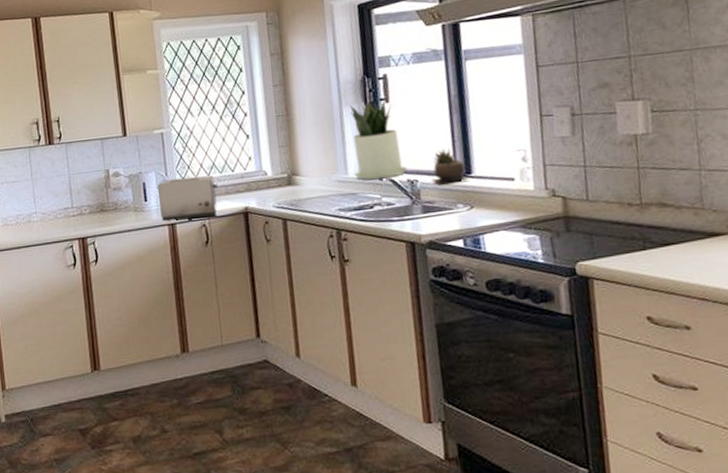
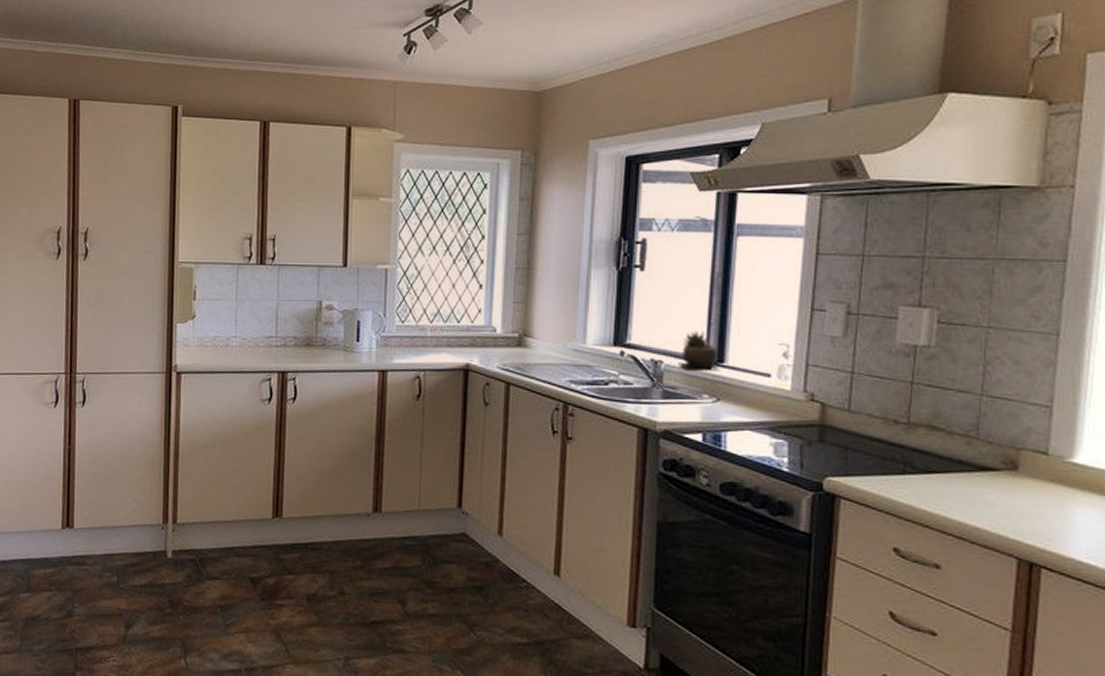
toaster: present [158,175,218,222] -> none [371,321,439,370]
planter: present [349,99,407,181] -> none [592,266,653,355]

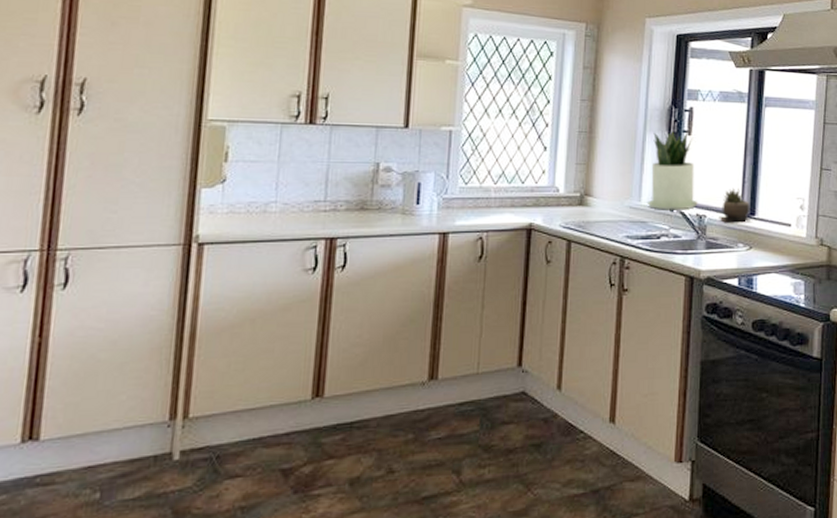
planter: none [592,266,653,355] -> present [646,131,698,210]

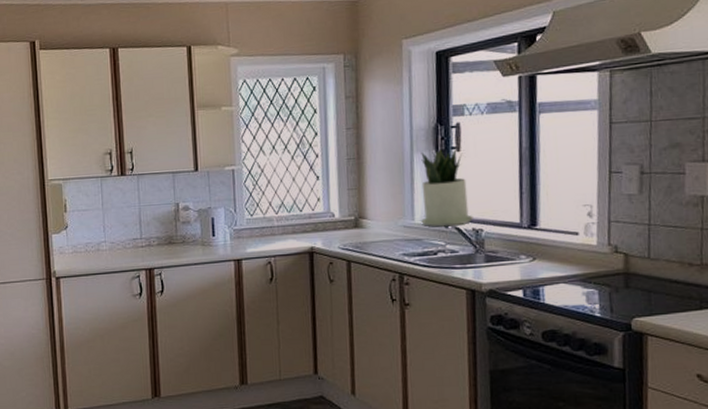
succulent plant: present [719,188,753,223] -> none [497,199,535,236]

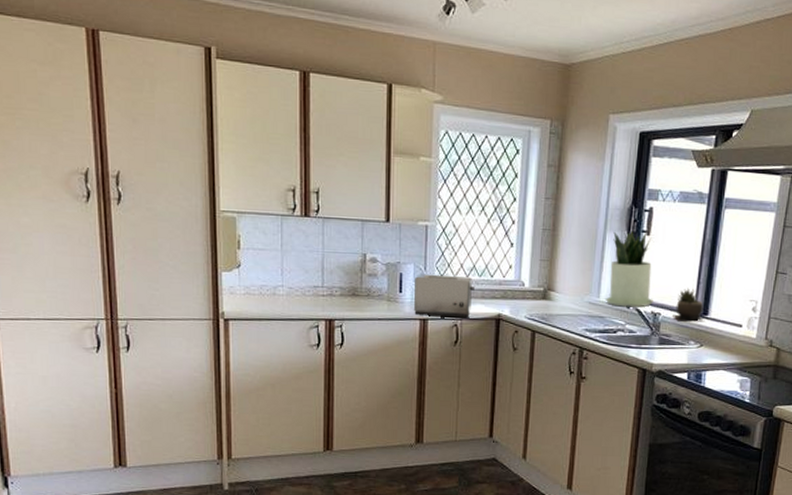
toaster: none [226,214,285,257] -> present [413,273,475,319]
succulent plant: none [497,199,535,236] -> present [673,288,705,322]

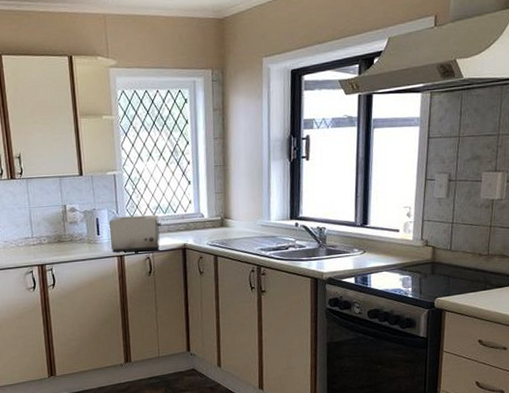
planter: present [605,231,653,308] -> none [275,157,318,226]
succulent plant: present [673,288,705,322] -> none [336,202,366,233]

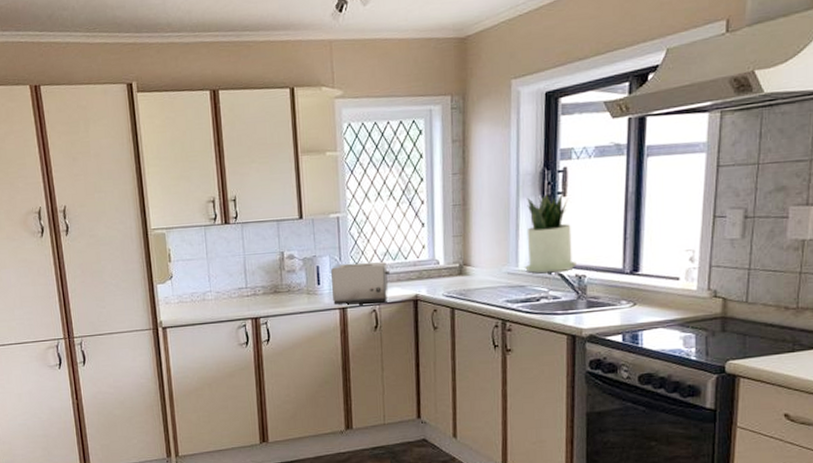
planter: none [275,157,318,226] -> present [524,193,577,274]

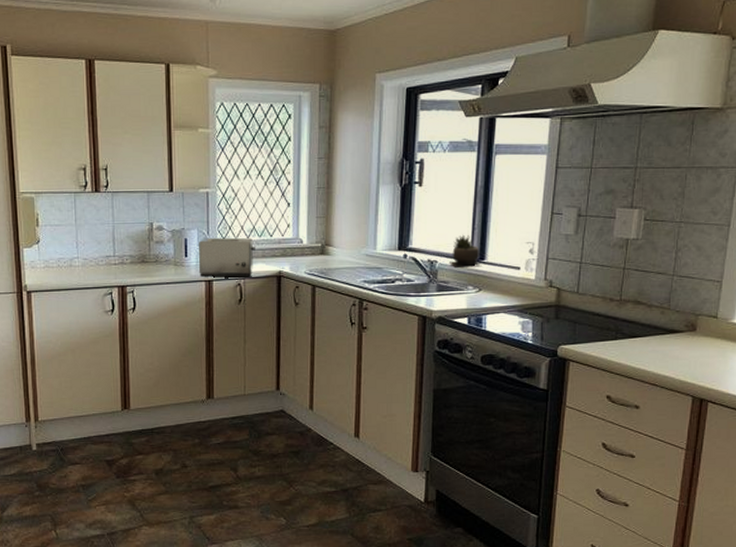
planter: present [524,193,577,274] -> none [381,183,429,257]
succulent plant: none [599,245,637,281] -> present [449,234,482,267]

